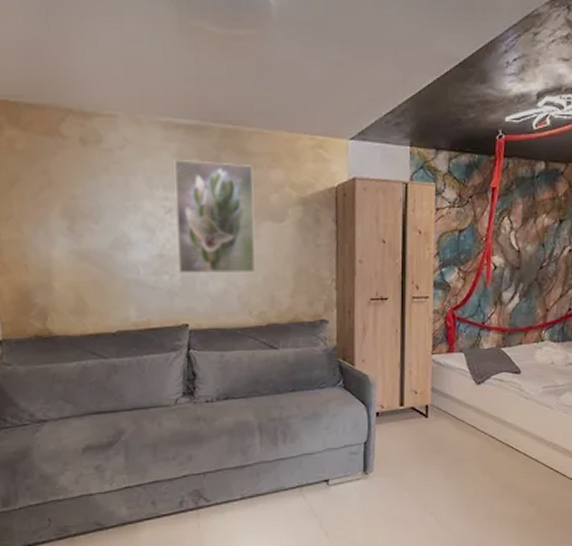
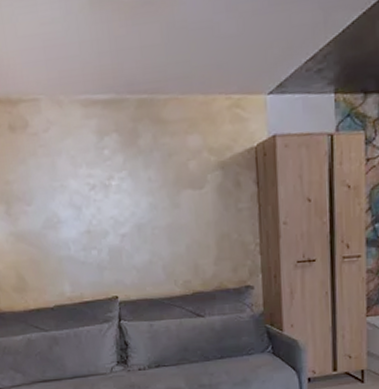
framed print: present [174,160,255,273] -> none [94,133,178,248]

